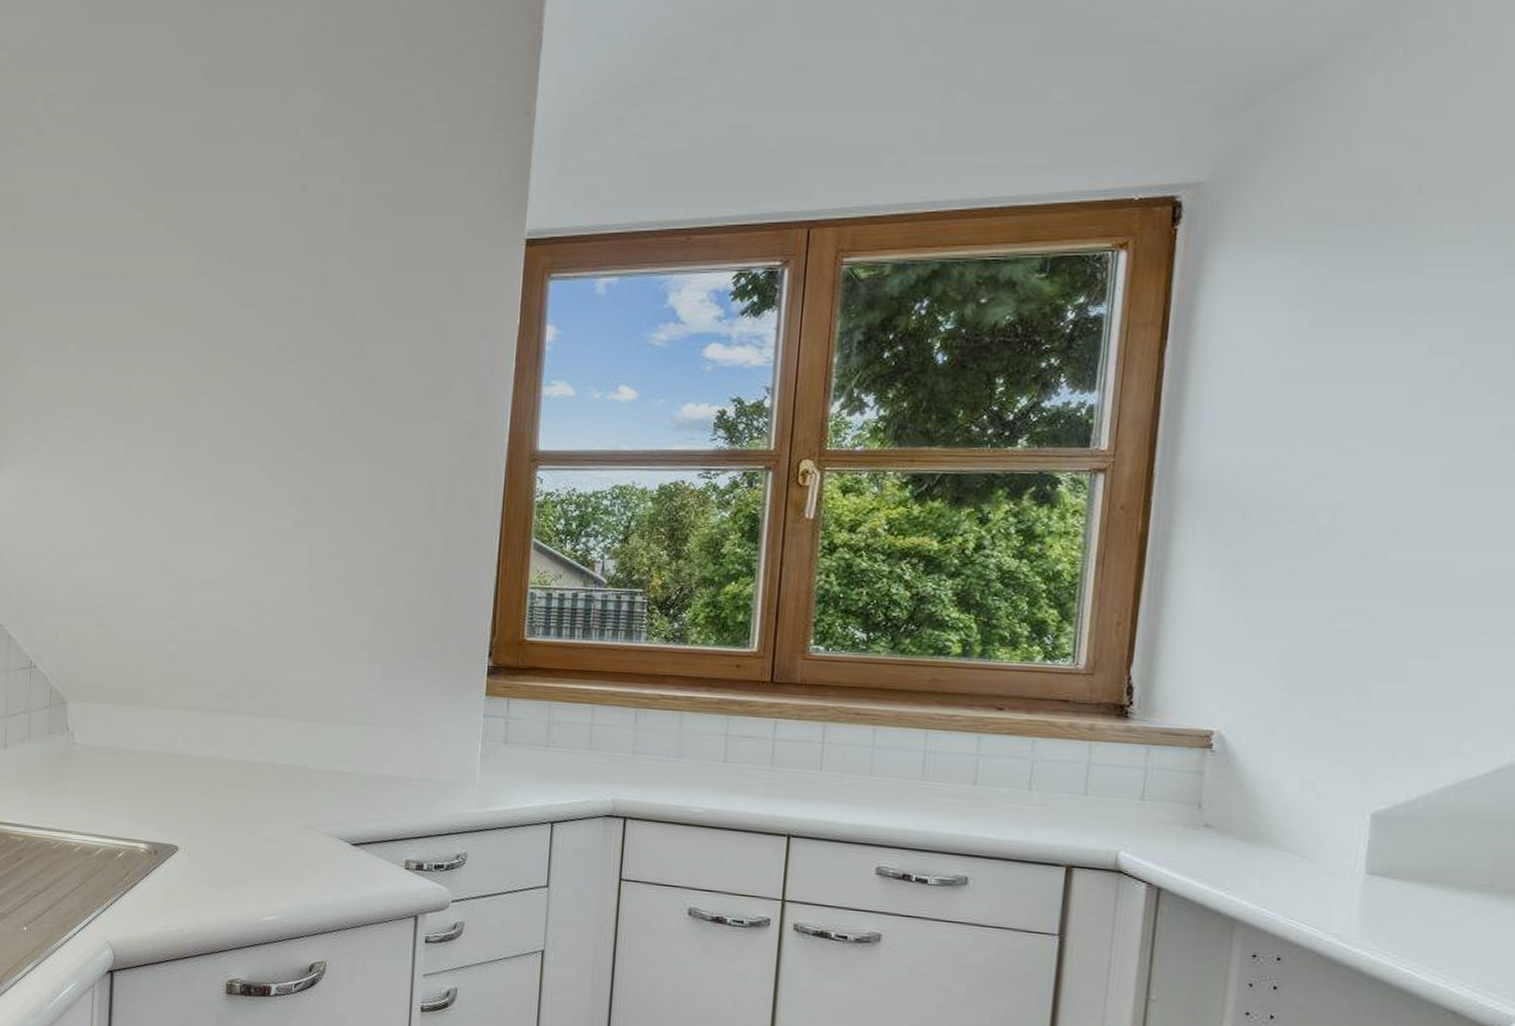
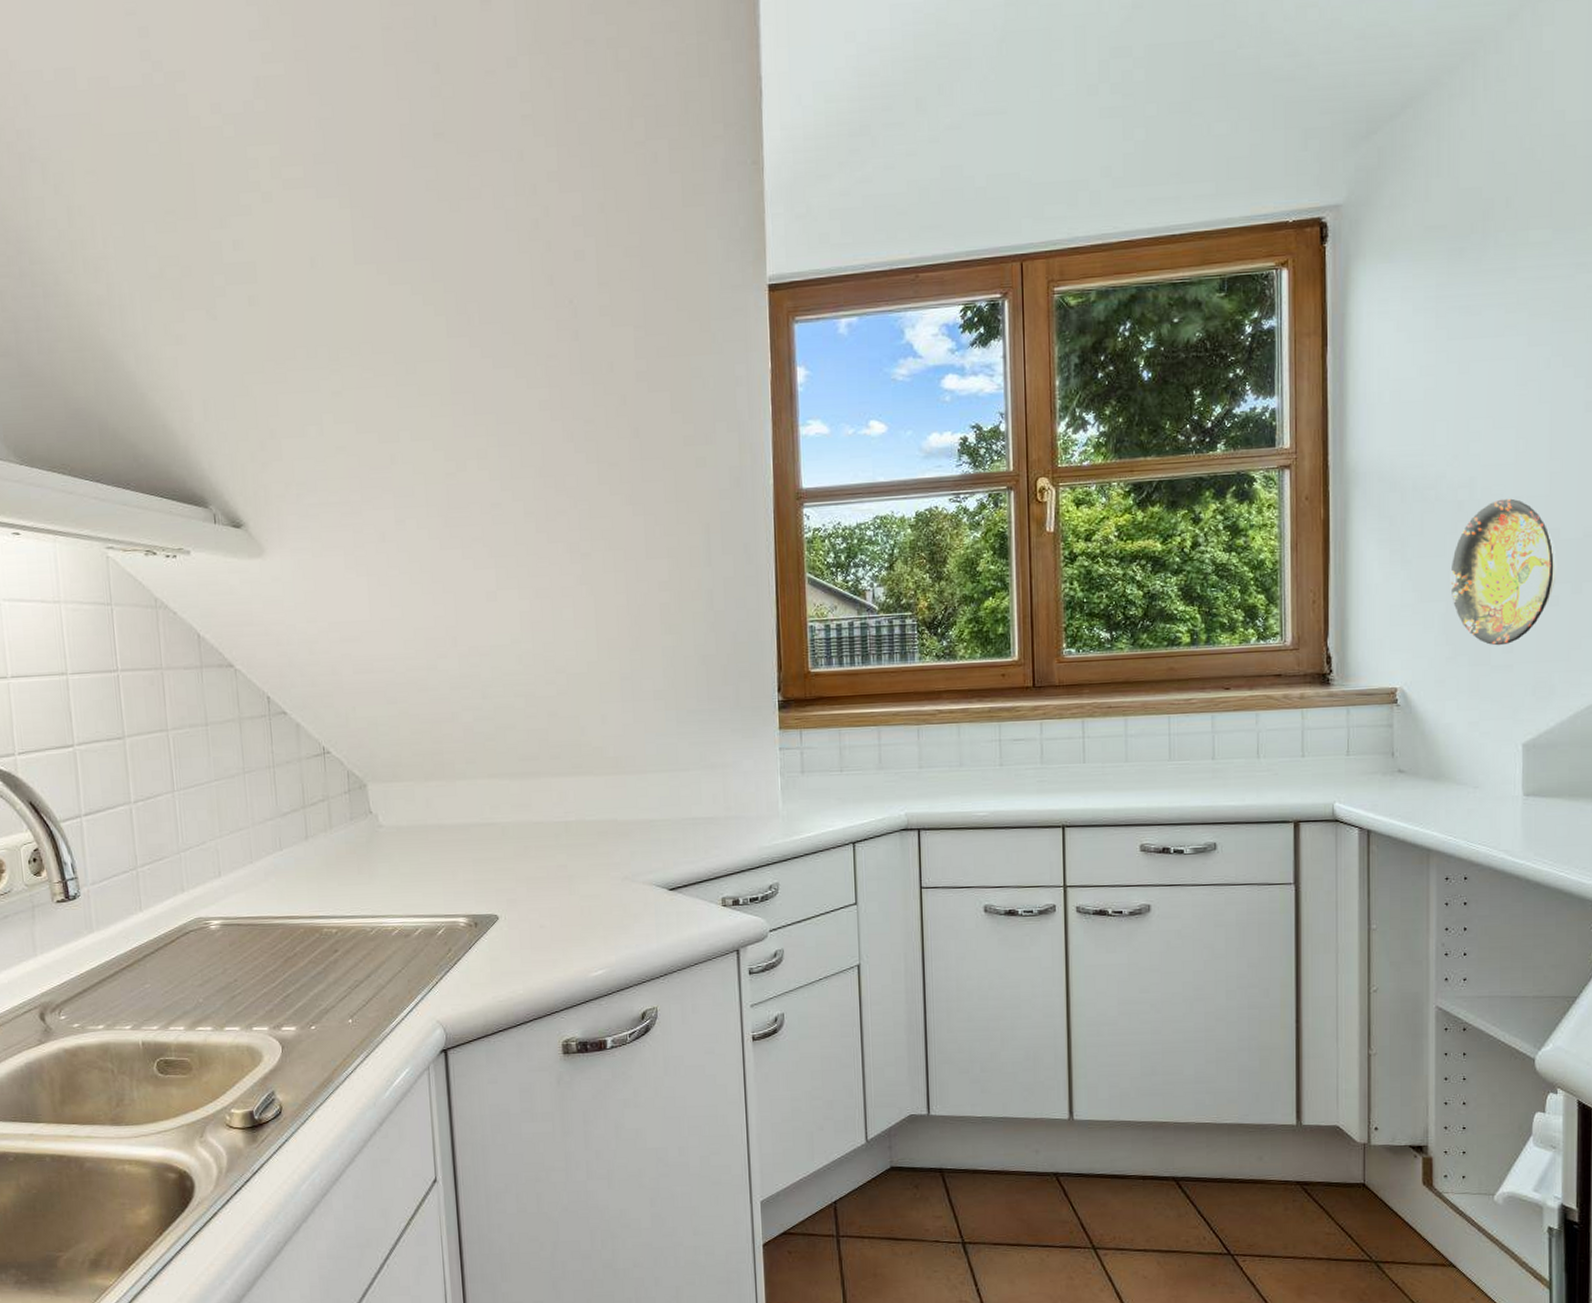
decorative plate: none [1296,528,1442,697] -> present [1450,498,1557,646]

